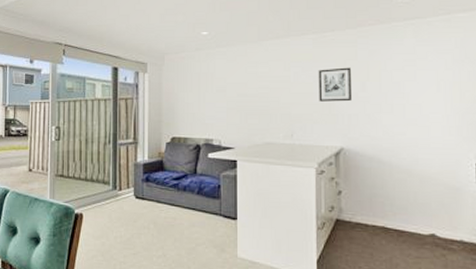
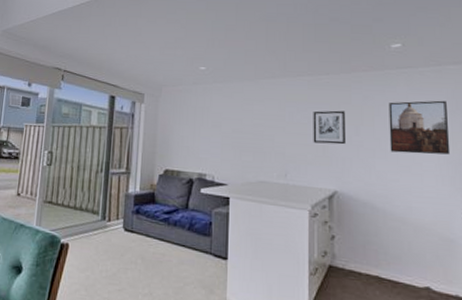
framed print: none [395,50,458,106] -> present [388,100,451,155]

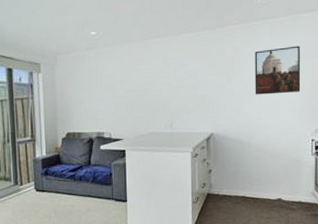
wall art: present [313,110,347,145] -> none [193,62,221,94]

